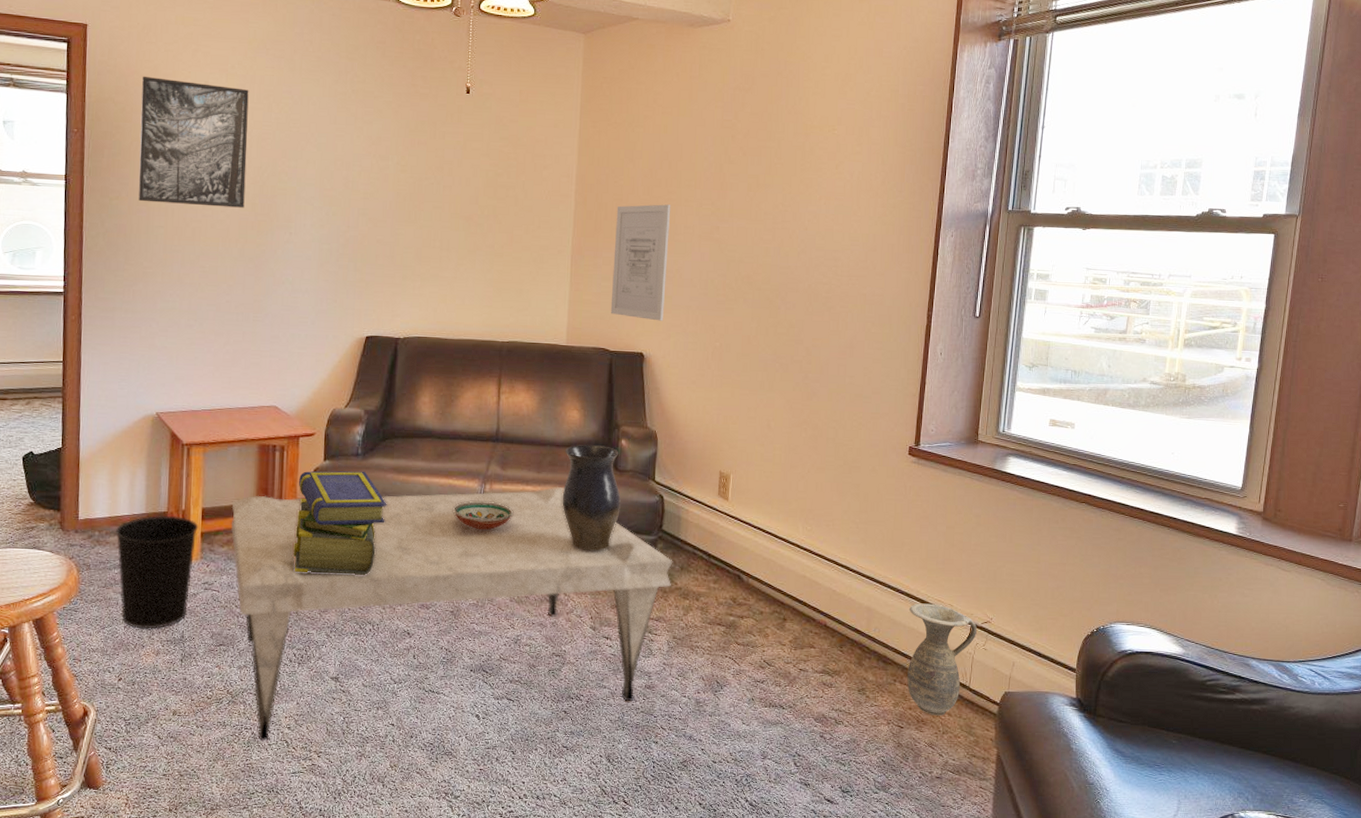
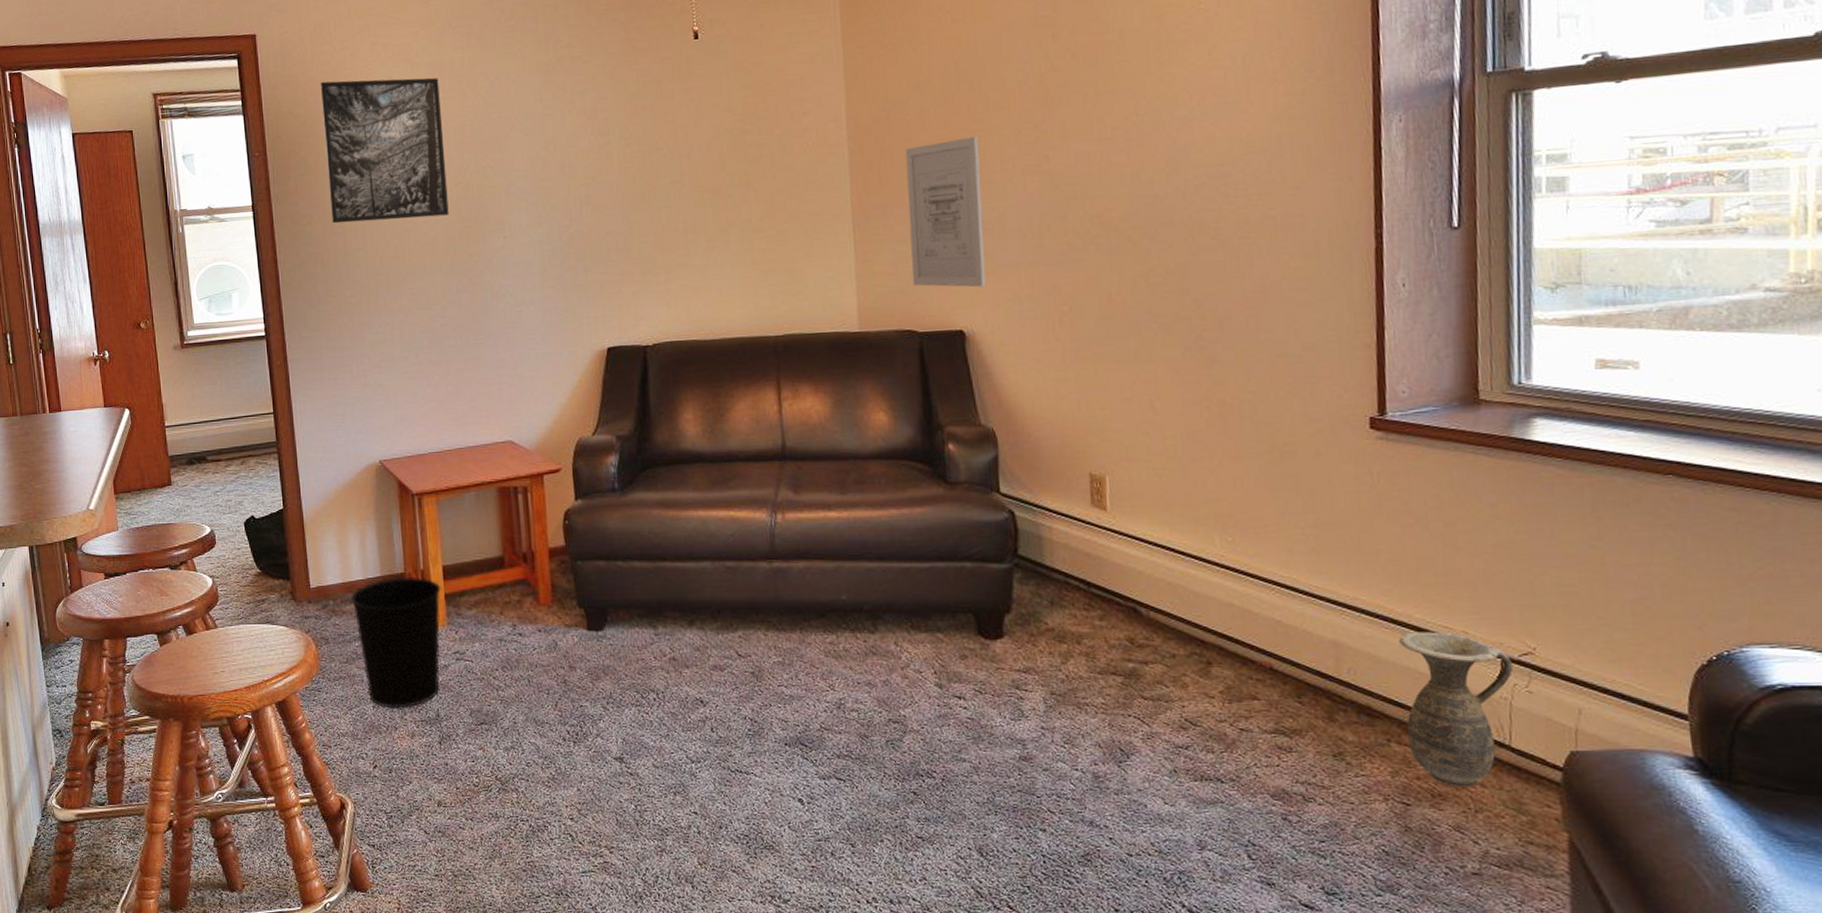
coffee table: present [231,486,673,742] -> none [475,509,1039,836]
stack of books: present [293,471,387,575] -> none [549,509,657,634]
decorative bowl: present [452,500,514,531] -> none [738,534,817,571]
vase: present [562,444,621,551] -> none [874,452,957,588]

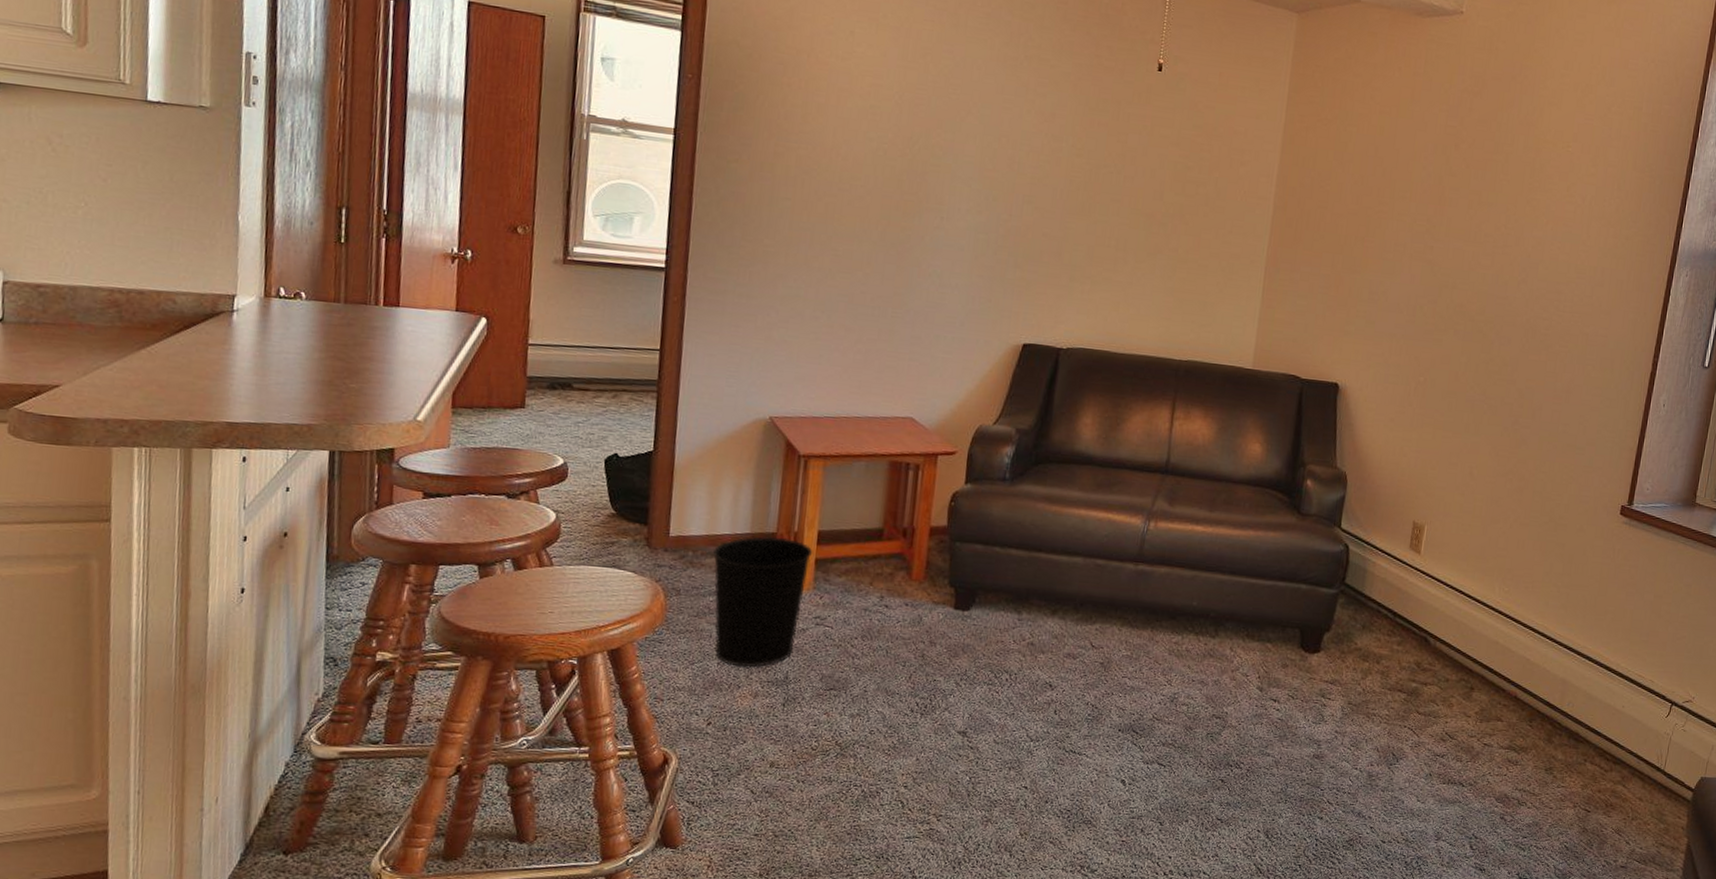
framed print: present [320,78,449,224] -> none [762,17,903,184]
wall art: present [905,136,986,288] -> none [1304,214,1382,349]
ceramic jug: present [1398,631,1514,787] -> none [1598,677,1678,800]

